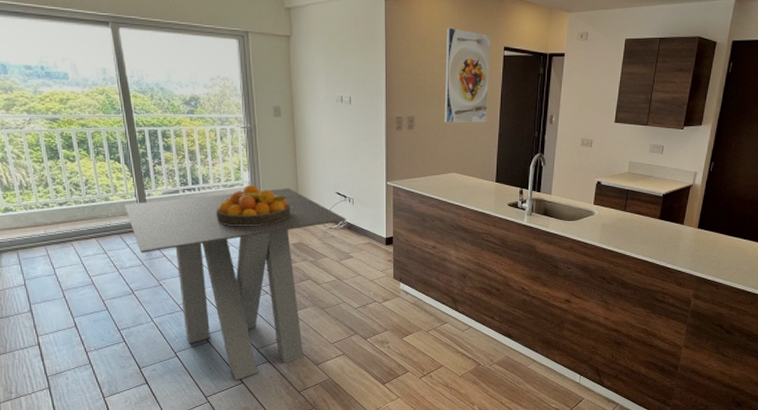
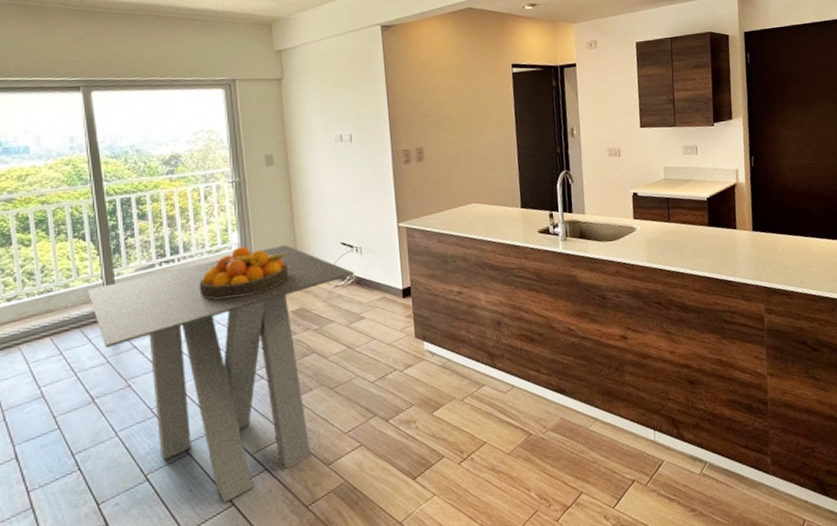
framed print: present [444,28,491,124] -> none [449,51,503,151]

